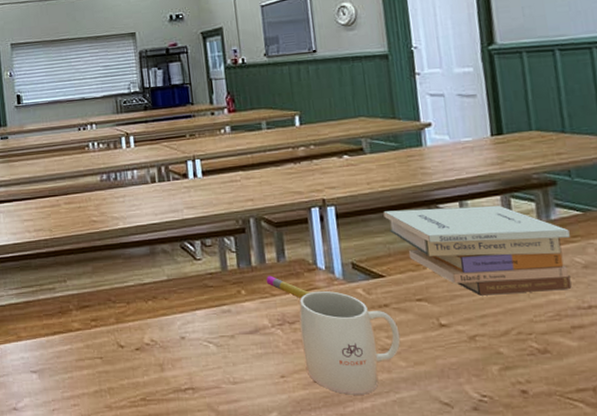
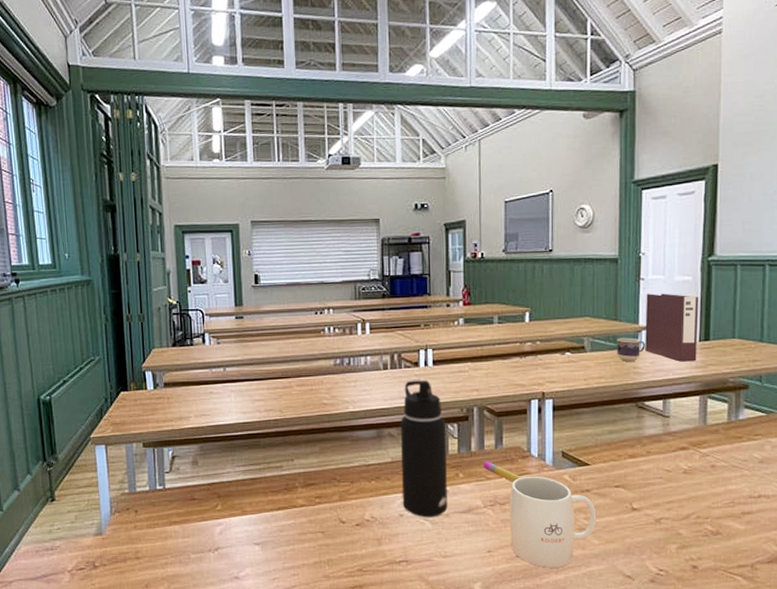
water bottle: none [173,191,232,340] -> present [400,379,448,517]
books: present [383,205,572,296] -> none [595,404,753,484]
cup: none [398,136,431,163] -> present [617,337,645,362]
binder: none [424,87,492,159] -> present [645,293,698,362]

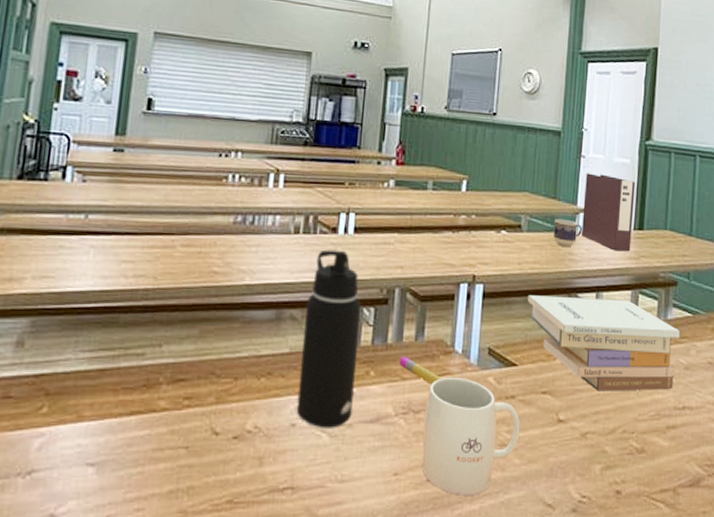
books: none [595,404,753,484] -> present [527,295,680,391]

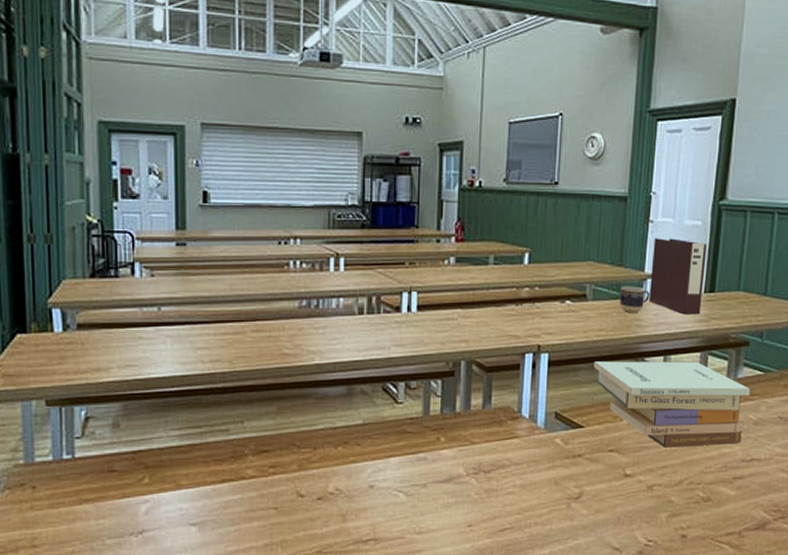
water bottle: present [296,249,362,428] -> none [373,327,429,488]
pencil: present [399,356,442,385] -> none [468,422,511,448]
mug: present [422,377,521,496] -> none [493,439,588,543]

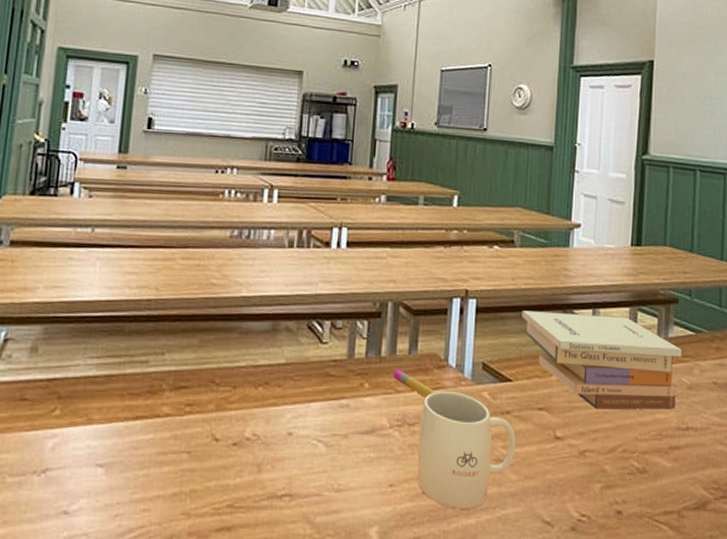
pencil: none [468,422,511,448] -> present [393,369,436,398]
mug: none [493,439,588,543] -> present [417,390,517,510]
cup: present [620,286,650,314] -> none [547,234,577,263]
binder: present [649,238,707,315] -> none [576,188,632,268]

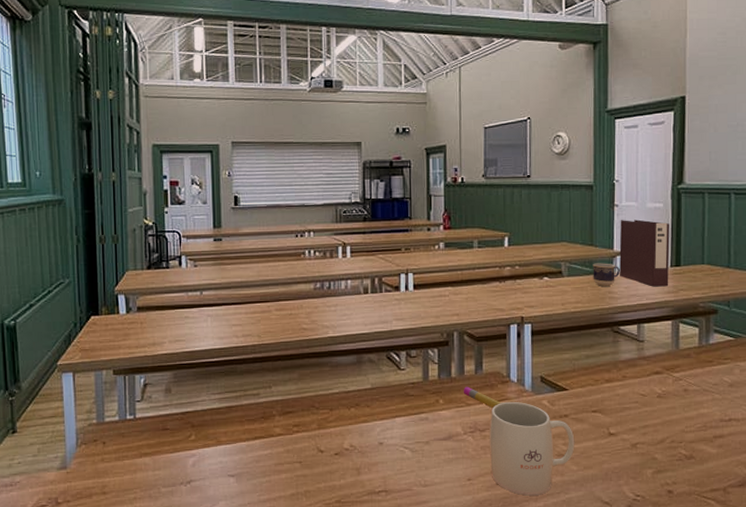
books: present [522,310,682,410] -> none [573,329,722,408]
cup: none [547,234,577,263] -> present [593,263,620,287]
binder: none [576,188,632,268] -> present [619,219,670,287]

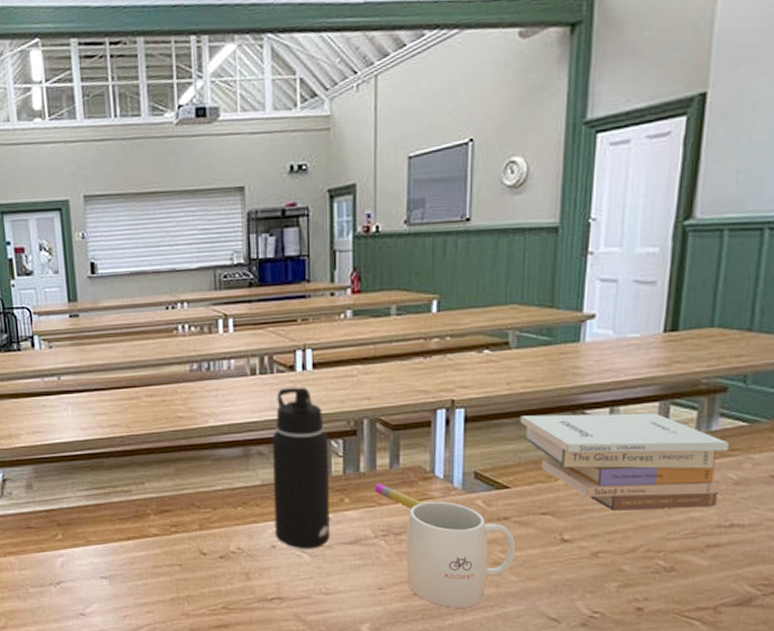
water bottle: none [381,304,428,445] -> present [272,386,330,549]
books: none [573,329,722,408] -> present [520,412,729,511]
cup: present [593,263,620,287] -> none [551,329,590,361]
binder: present [619,219,670,287] -> none [589,270,666,359]

